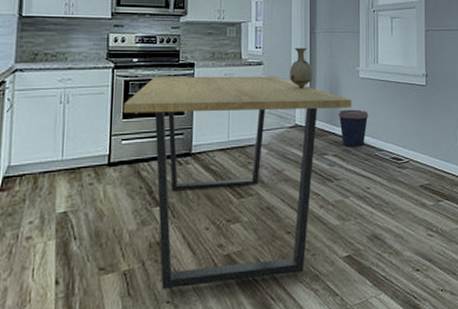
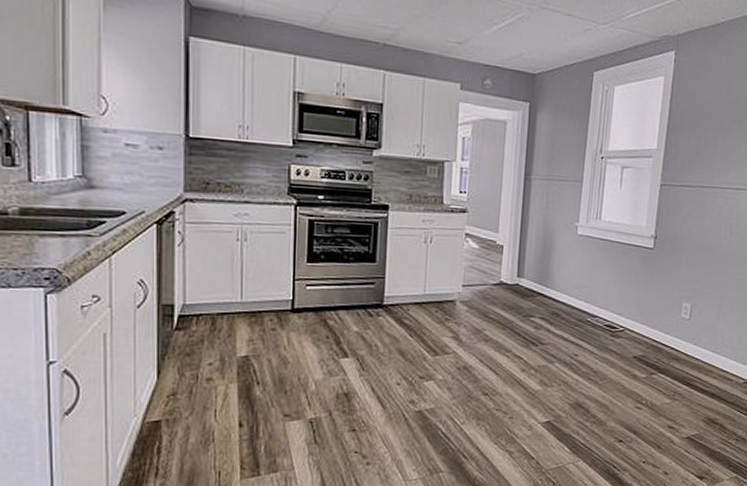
dining table: present [123,76,352,289] -> none [307,217,567,439]
vase: present [290,47,312,88] -> none [497,195,524,242]
coffee cup: present [338,109,369,147] -> none [549,269,585,311]

